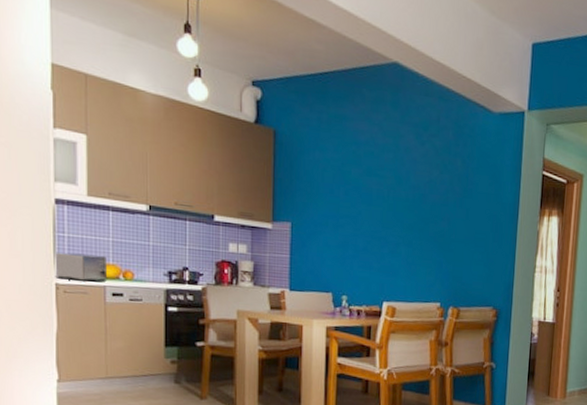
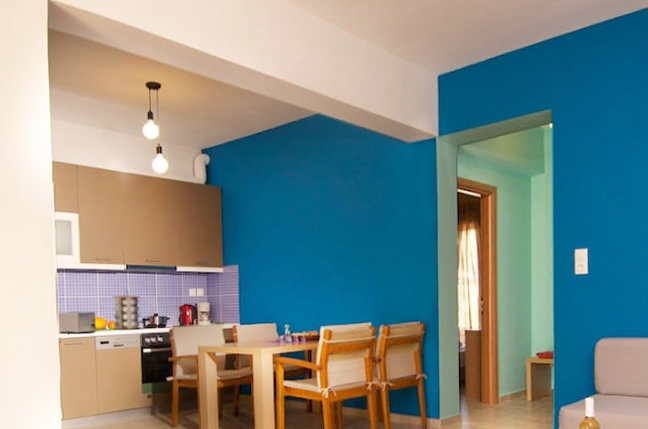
spice rack: none [128,235,167,285] -> present [111,290,142,331]

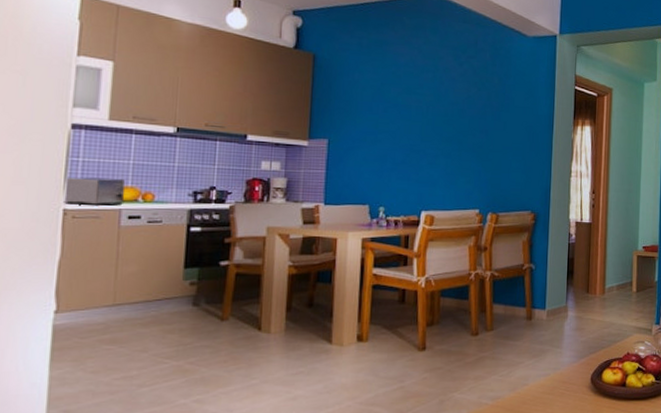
spice rack: present [111,290,142,331] -> none [148,156,193,205]

